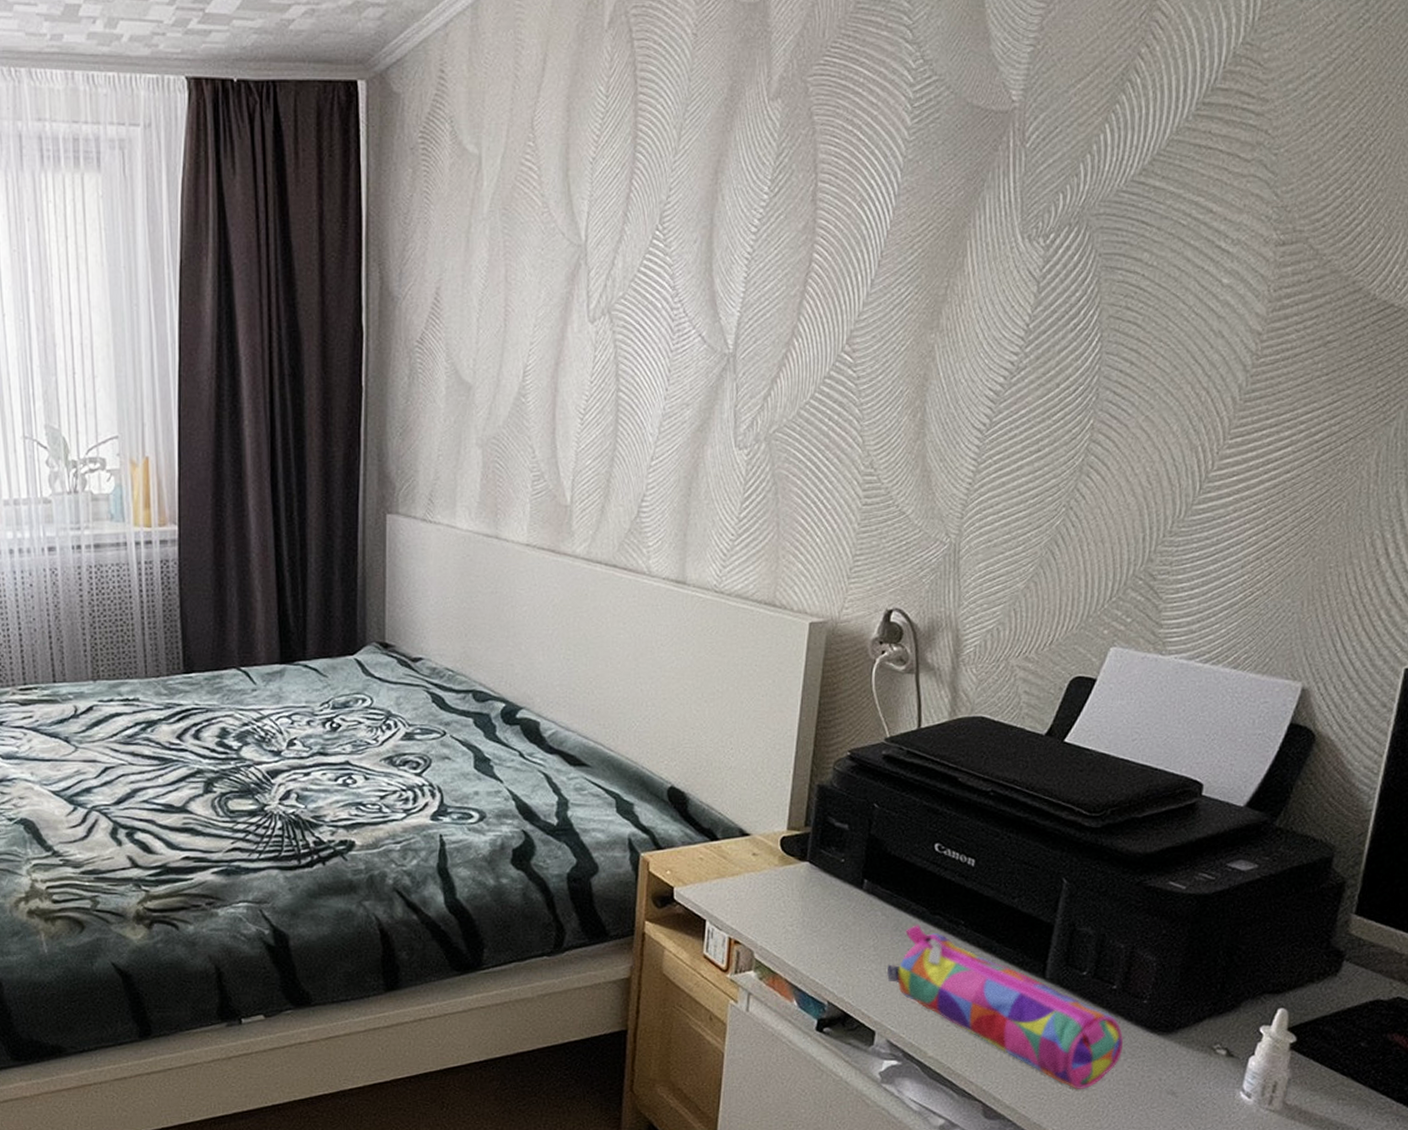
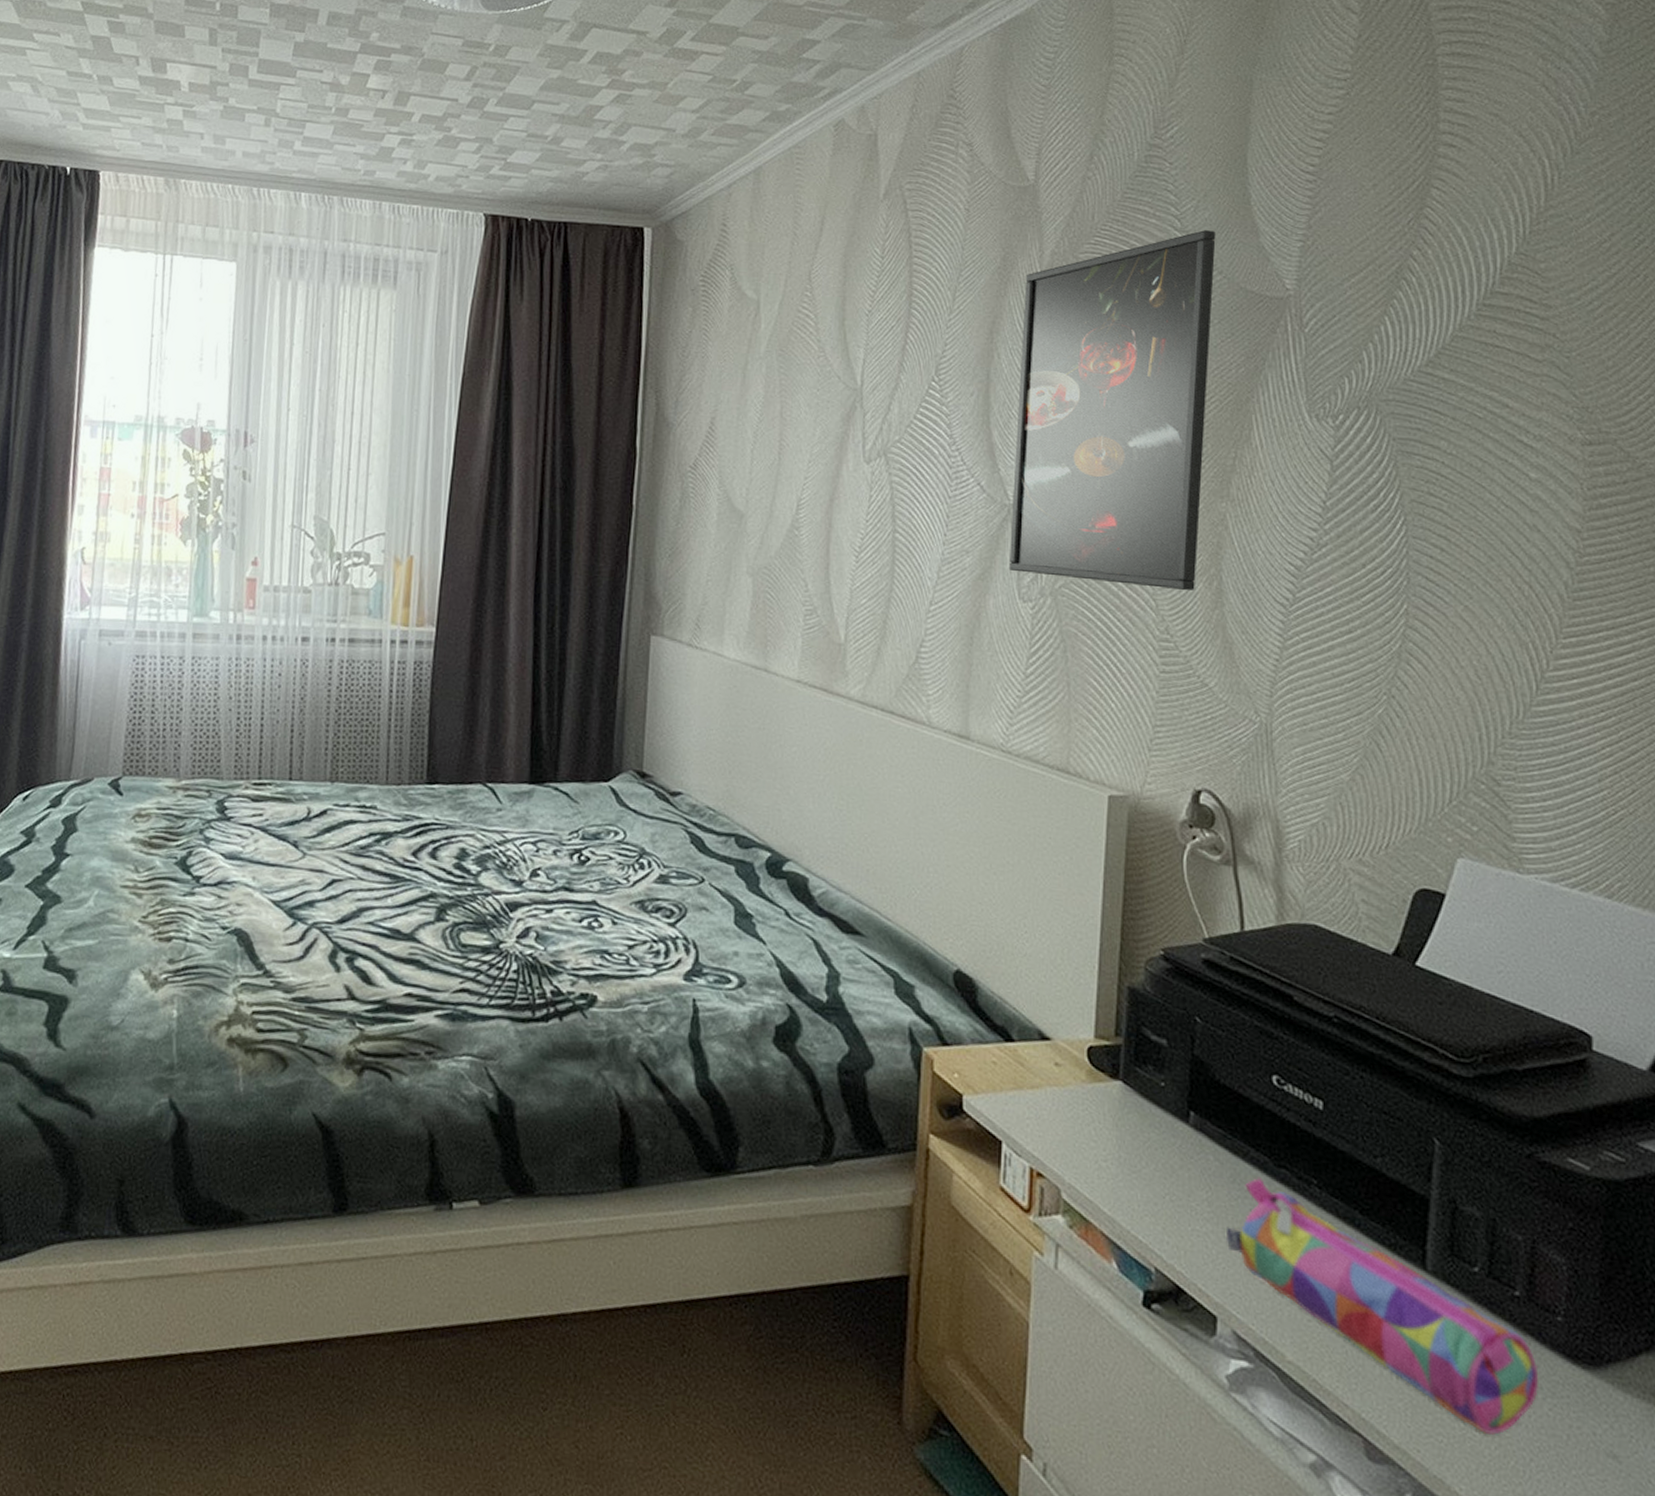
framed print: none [726,40,947,425] -> present [1008,230,1216,591]

